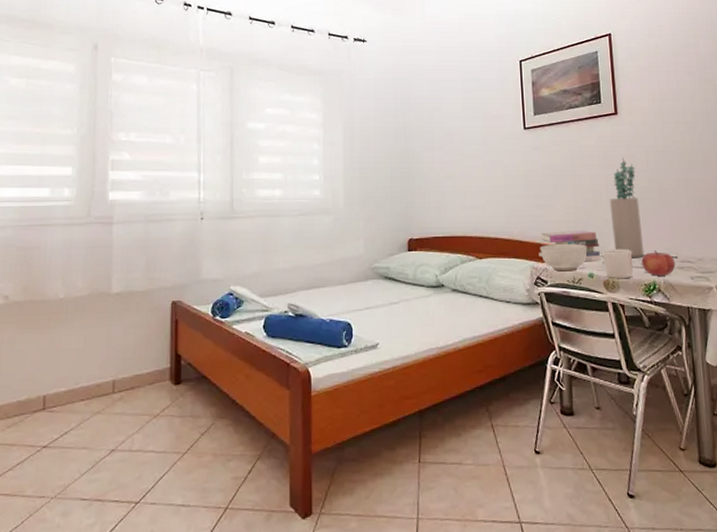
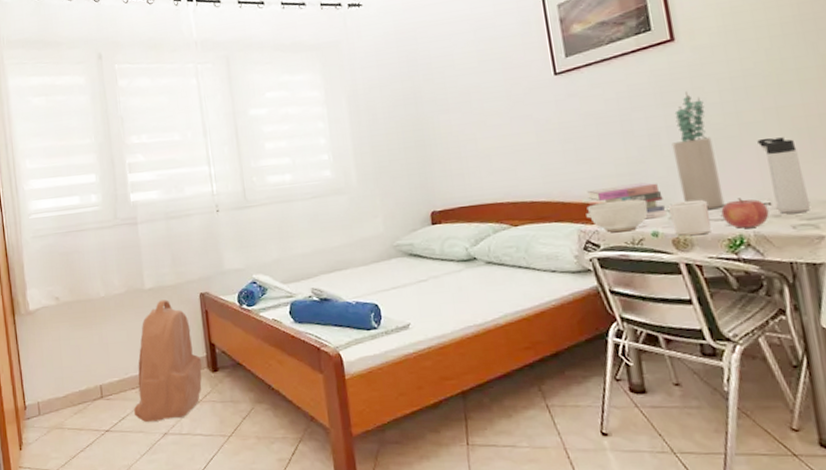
backpack: none [79,306,165,437] -> present [133,299,203,422]
thermos bottle: none [671,203,704,266] -> present [757,137,810,214]

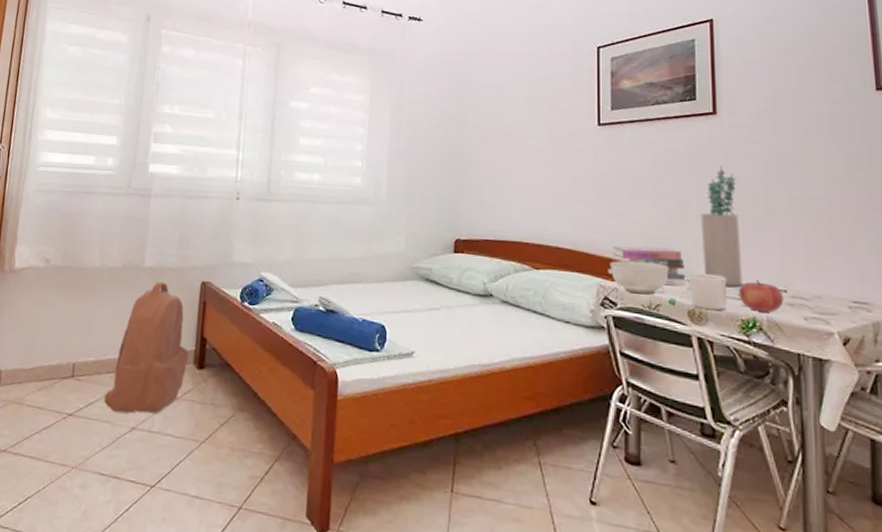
thermos bottle: present [757,137,810,214] -> none [781,225,823,305]

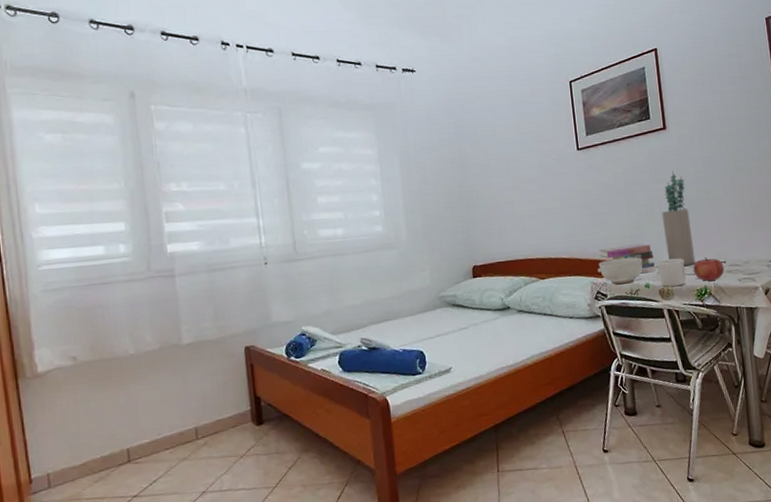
backpack: present [103,281,189,414] -> none [166,354,246,483]

